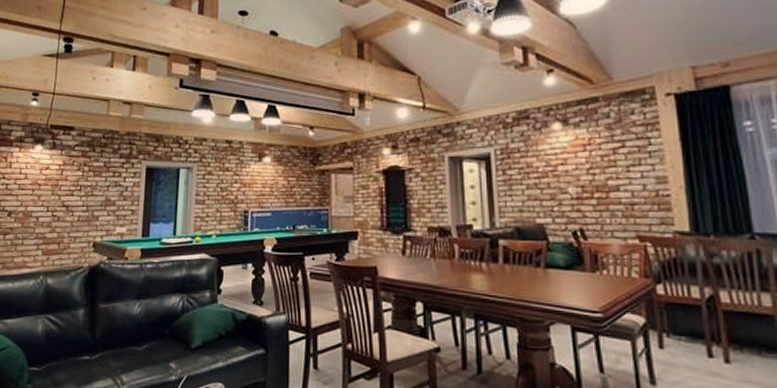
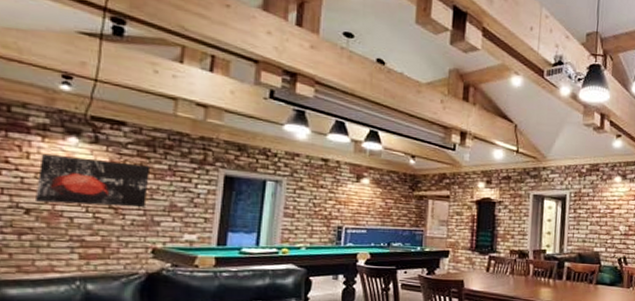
wall art: none [14,162,91,204] -> present [34,153,151,208]

